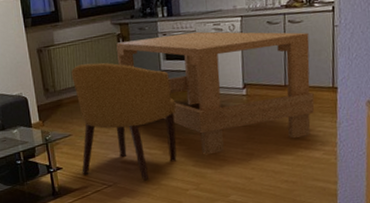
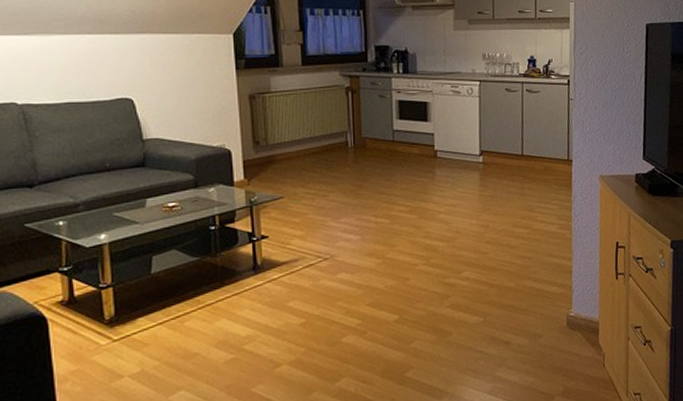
chair: present [71,62,177,180] -> none [289,116,408,253]
dining table: present [116,31,315,155] -> none [344,92,551,226]

